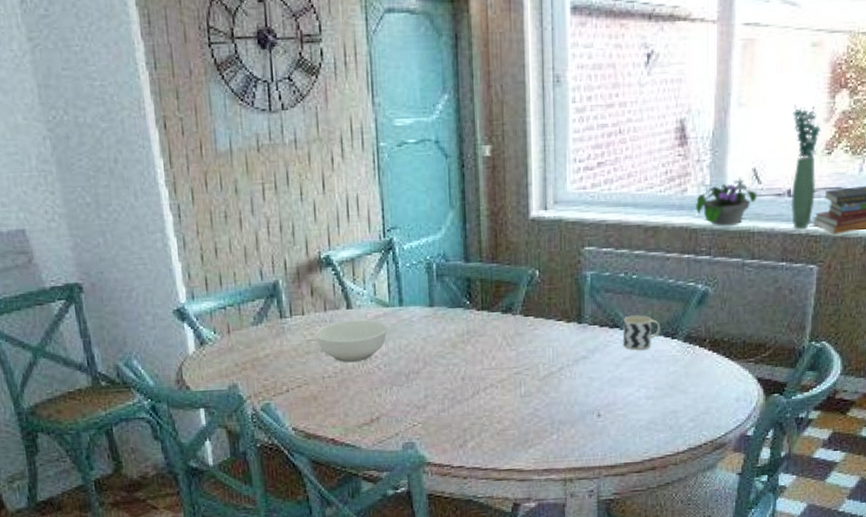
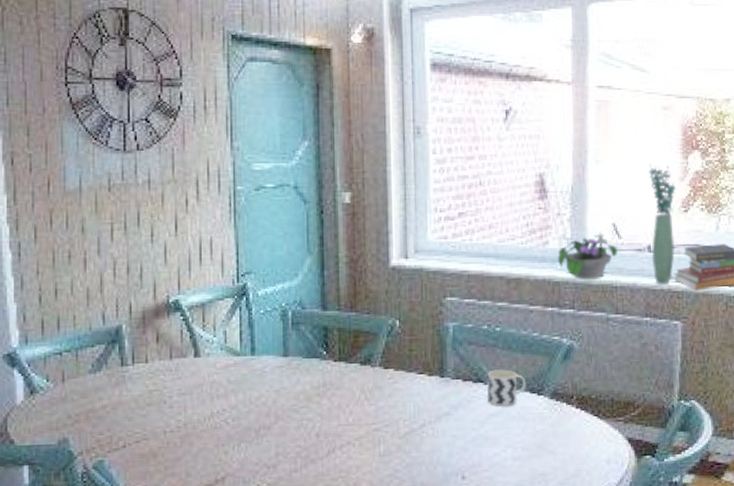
bowl: present [314,320,388,363] -> none [158,369,238,416]

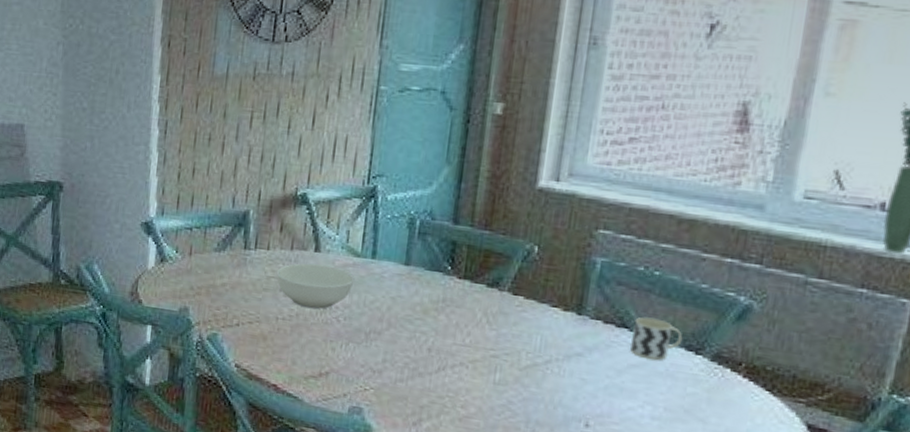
bowl: none [158,369,238,416] -> present [276,263,355,309]
potted flower: present [557,231,618,281] -> none [748,178,837,235]

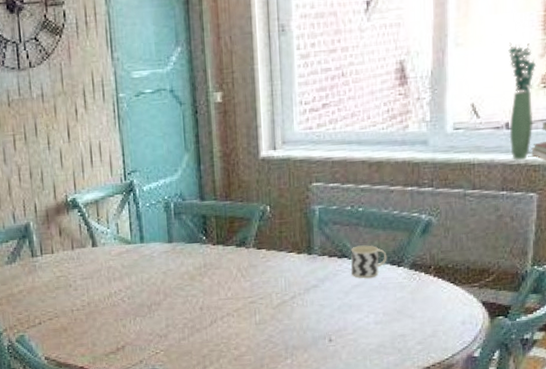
bowl: present [276,263,355,309] -> none [63,256,130,296]

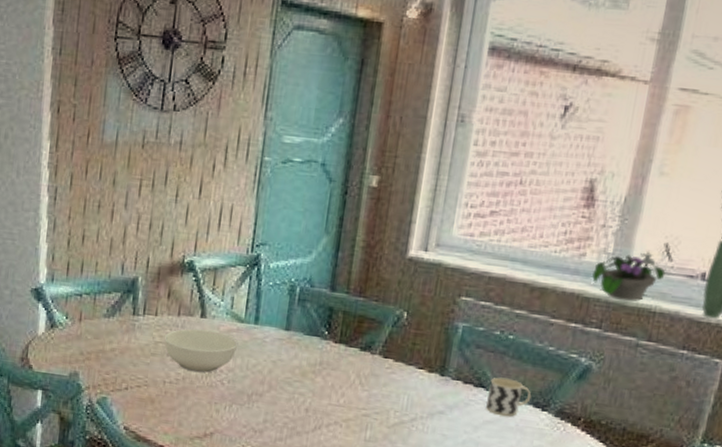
bowl: none [63,256,130,296] -> present [164,328,238,373]
potted flower: none [416,112,476,160] -> present [591,250,666,302]

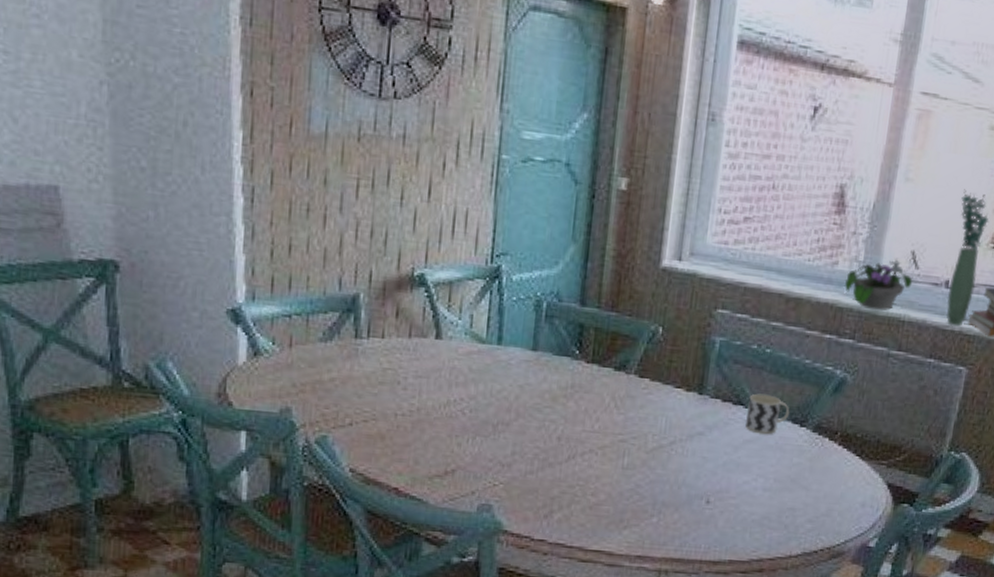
bowl: present [164,328,238,373] -> none [393,352,480,402]

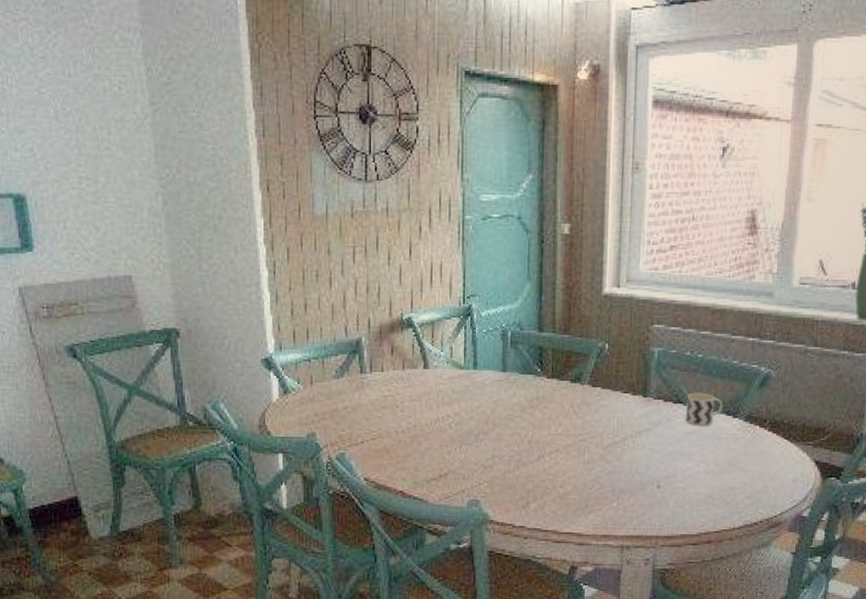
potted flower: present [844,258,913,312] -> none [761,267,823,314]

